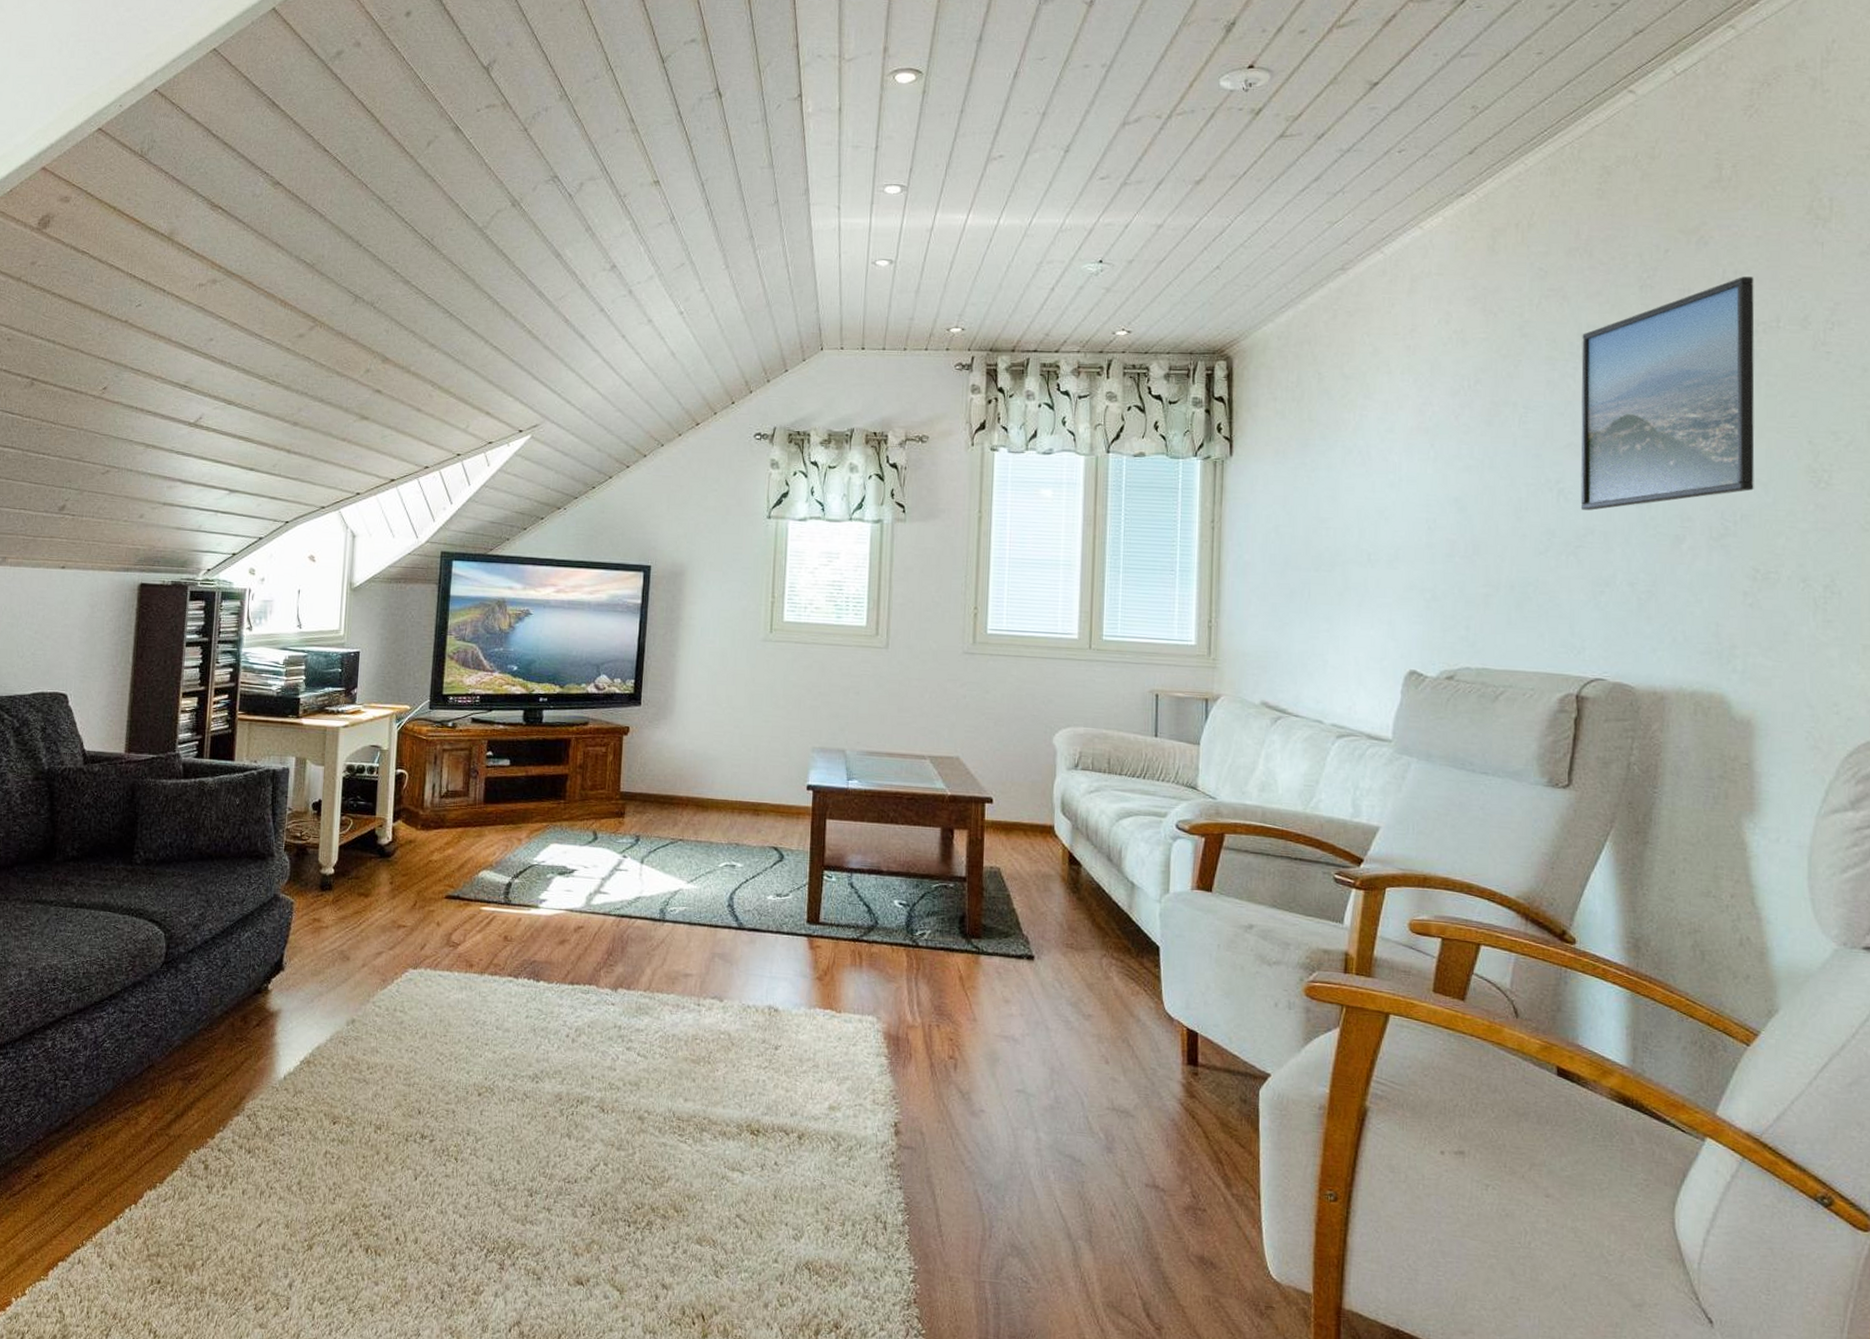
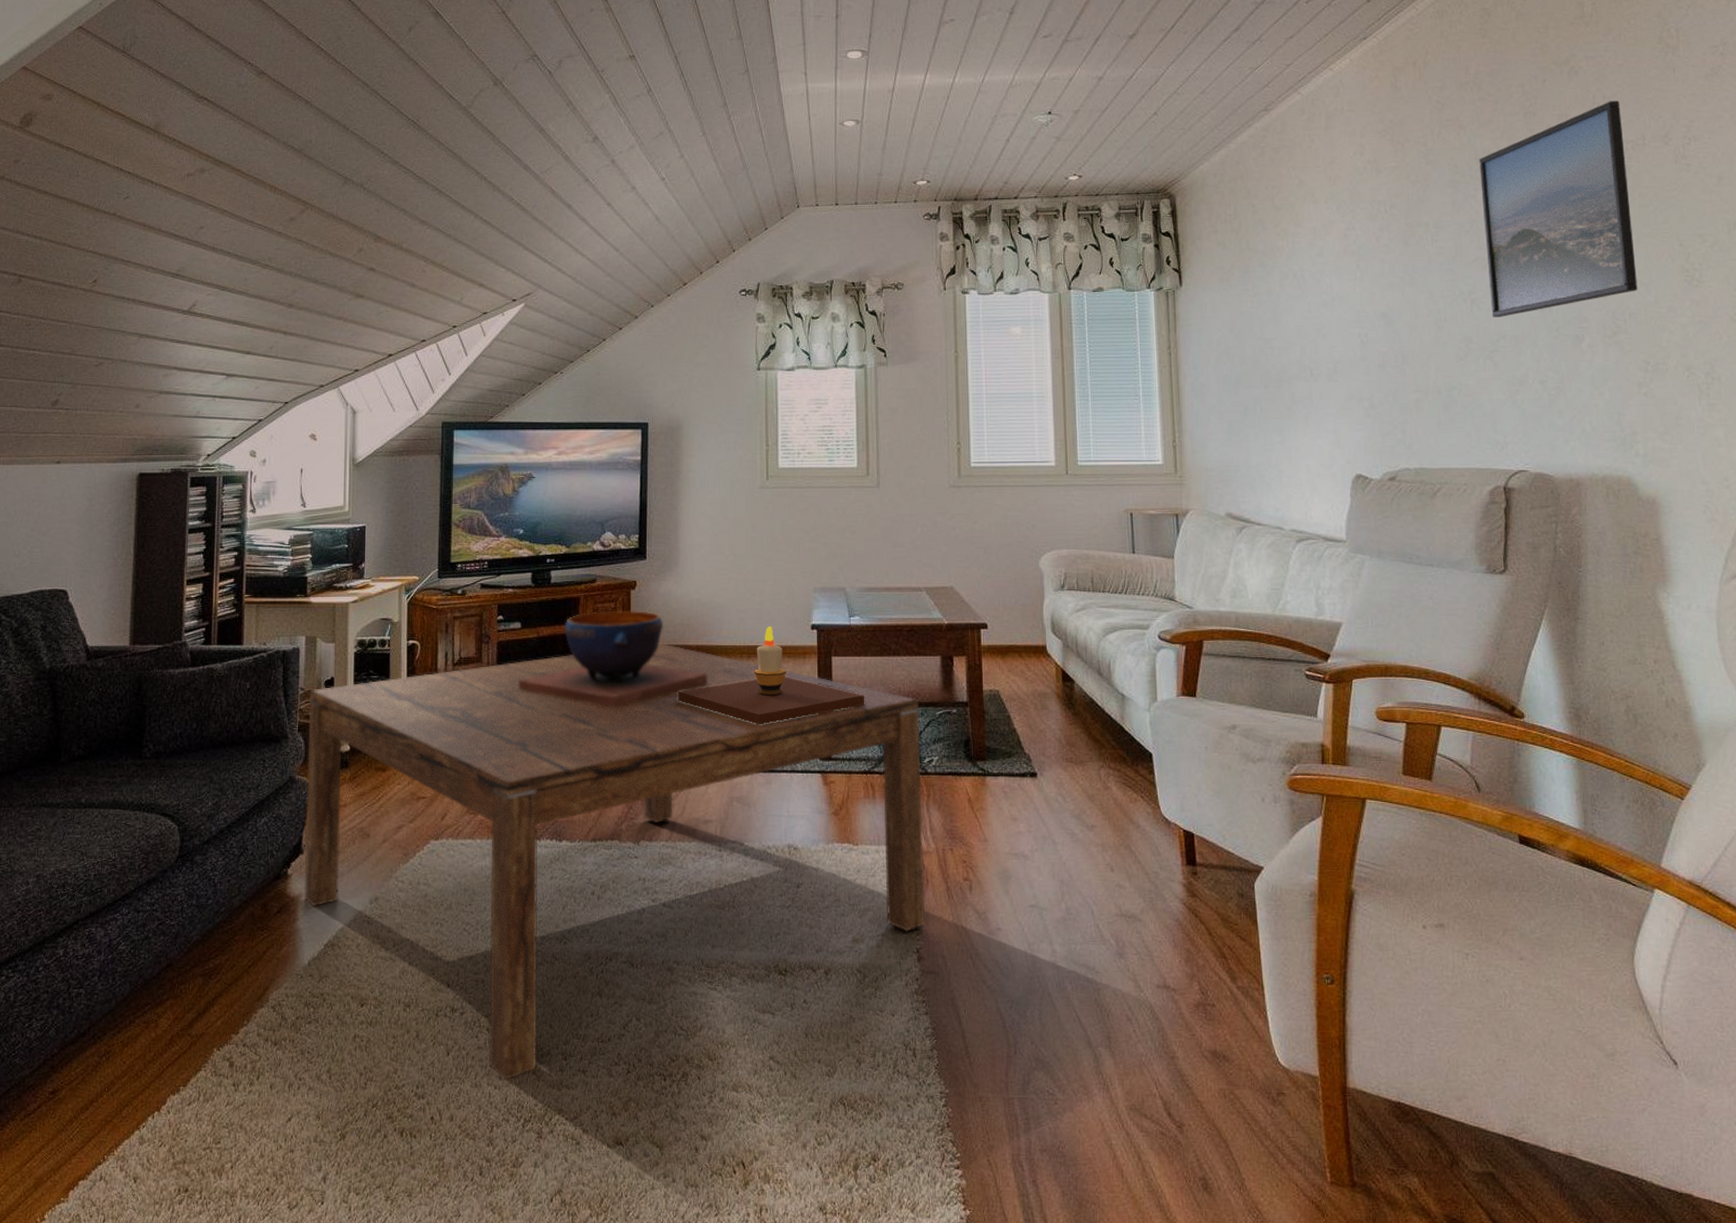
coffee table: none [282,791,915,1210] -> present [303,642,926,1080]
decorative bowl: none [504,754,697,852] -> present [518,610,708,706]
candle: none [664,783,859,883] -> present [677,626,865,725]

